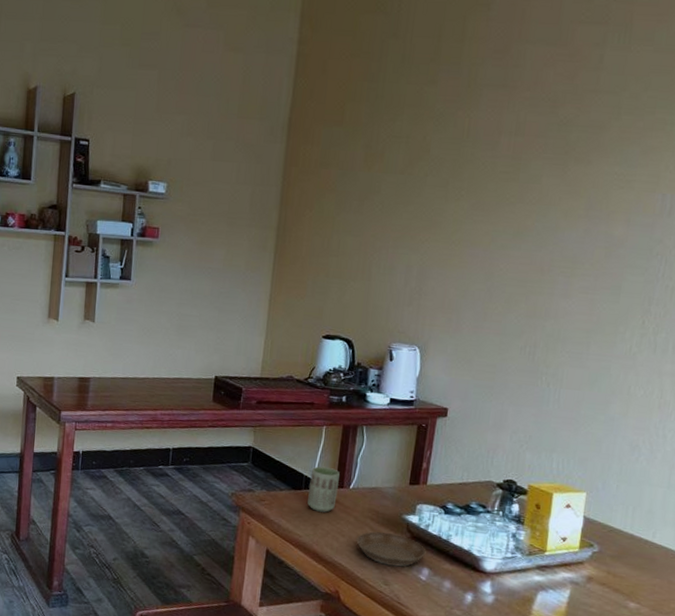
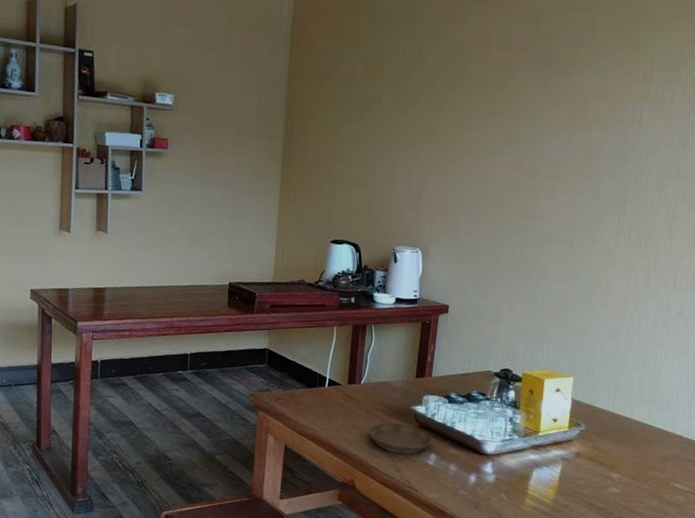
cup: present [307,466,340,513] -> none [322,364,351,407]

